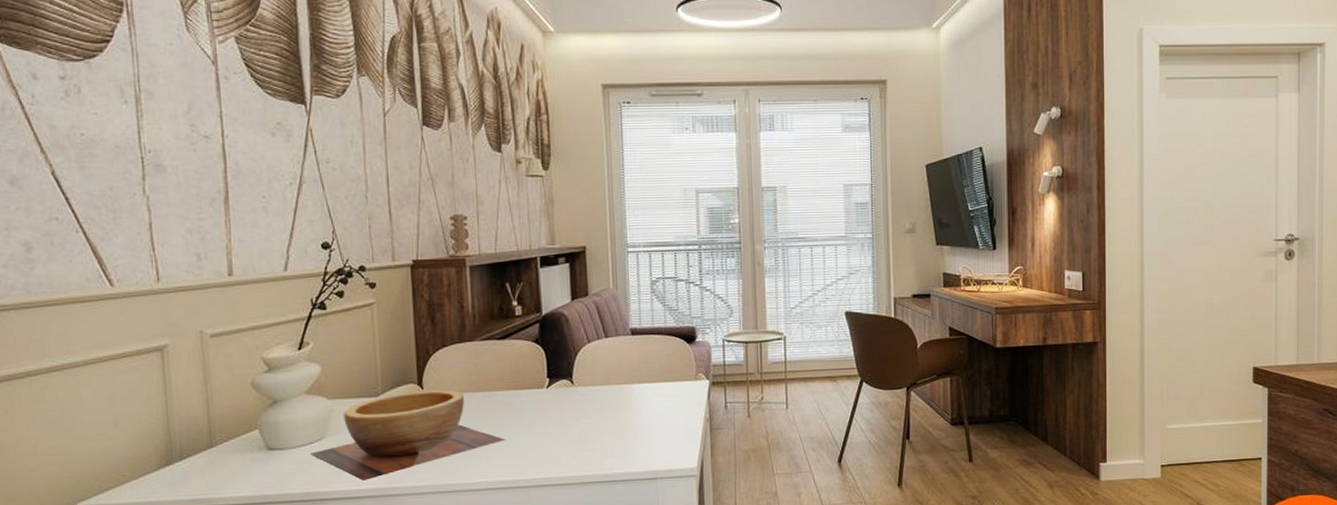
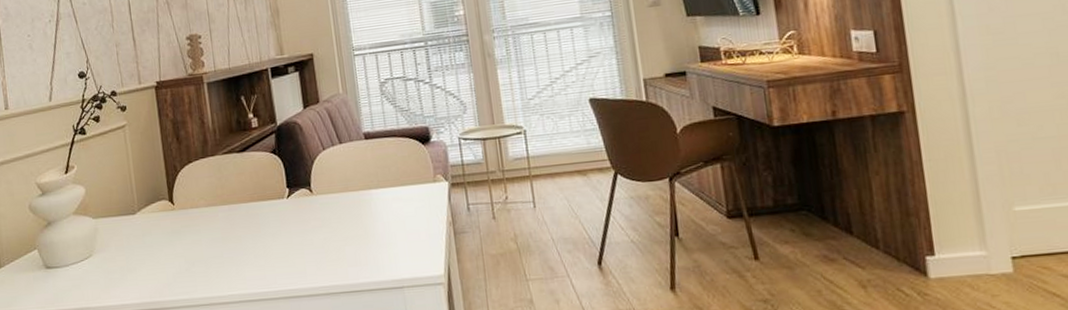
placemat: present [310,424,506,481] -> none [81,238,253,296]
bowl: present [343,390,464,457] -> none [107,204,212,273]

